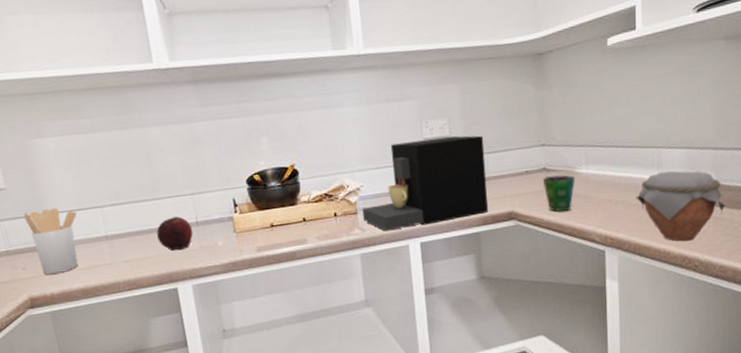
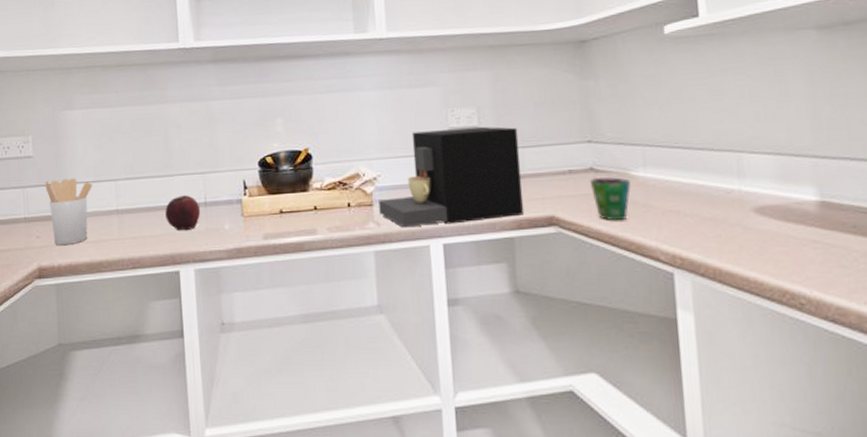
jar: present [636,171,726,242] -> none [711,180,838,271]

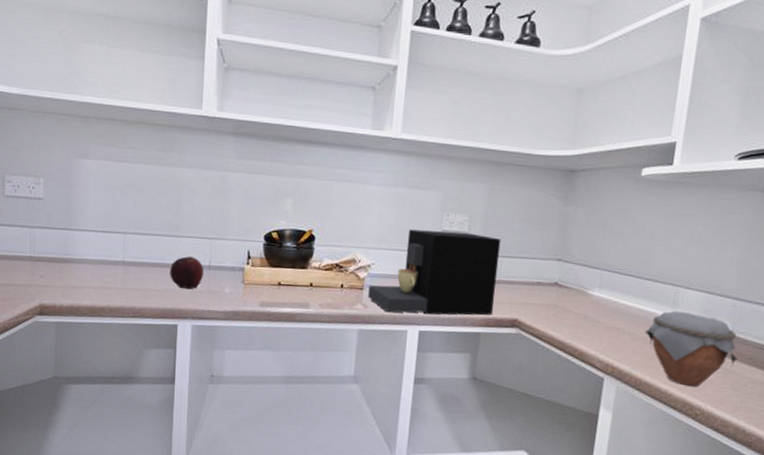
utensil holder: present [45,178,93,246] -> none [53,224,102,288]
cup: present [589,177,631,221] -> none [552,291,587,331]
jar: none [711,180,838,271] -> present [645,310,738,387]

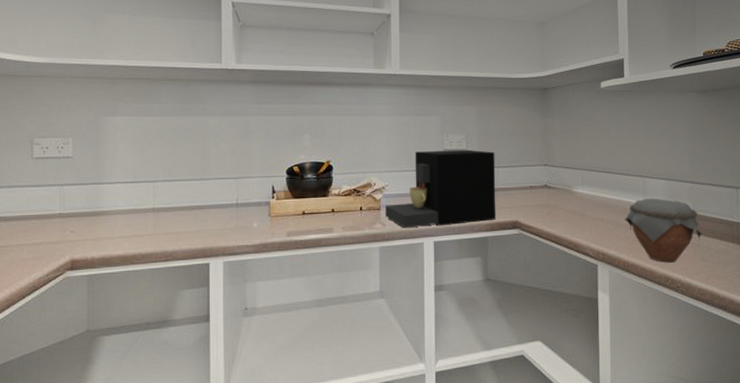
fruit: present [170,256,204,290] -> none [199,197,232,228]

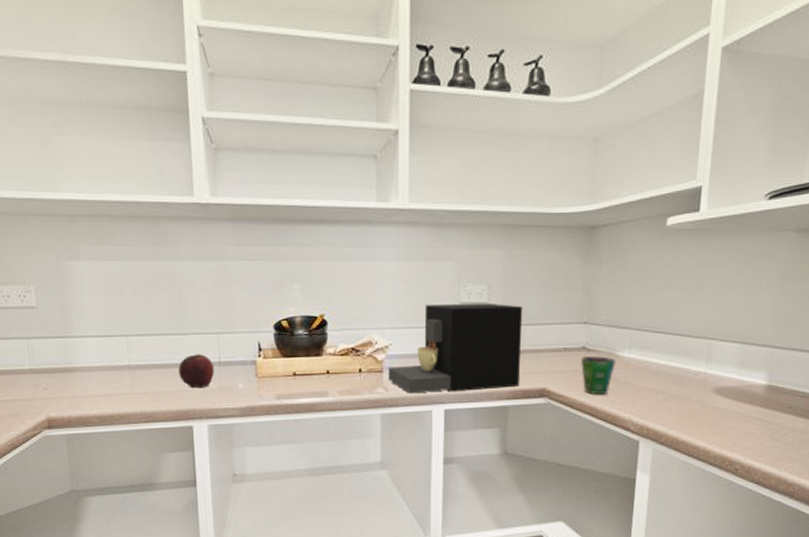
fruit: none [199,197,232,228] -> present [178,354,215,389]
cup: none [544,192,573,226] -> present [580,355,617,395]
jar: present [624,198,702,263] -> none [679,365,777,442]

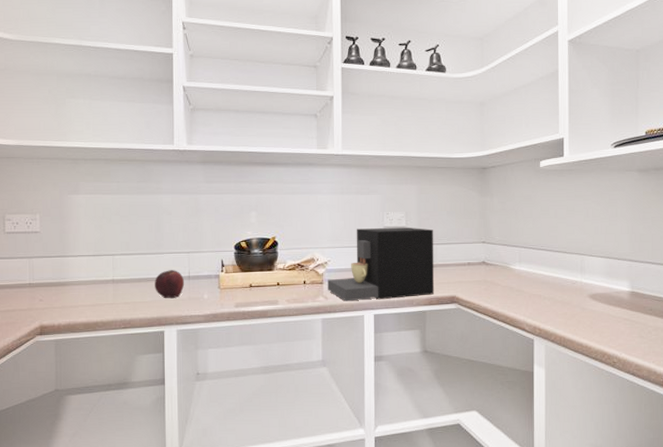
cup: present [580,355,617,395] -> none [481,268,510,301]

